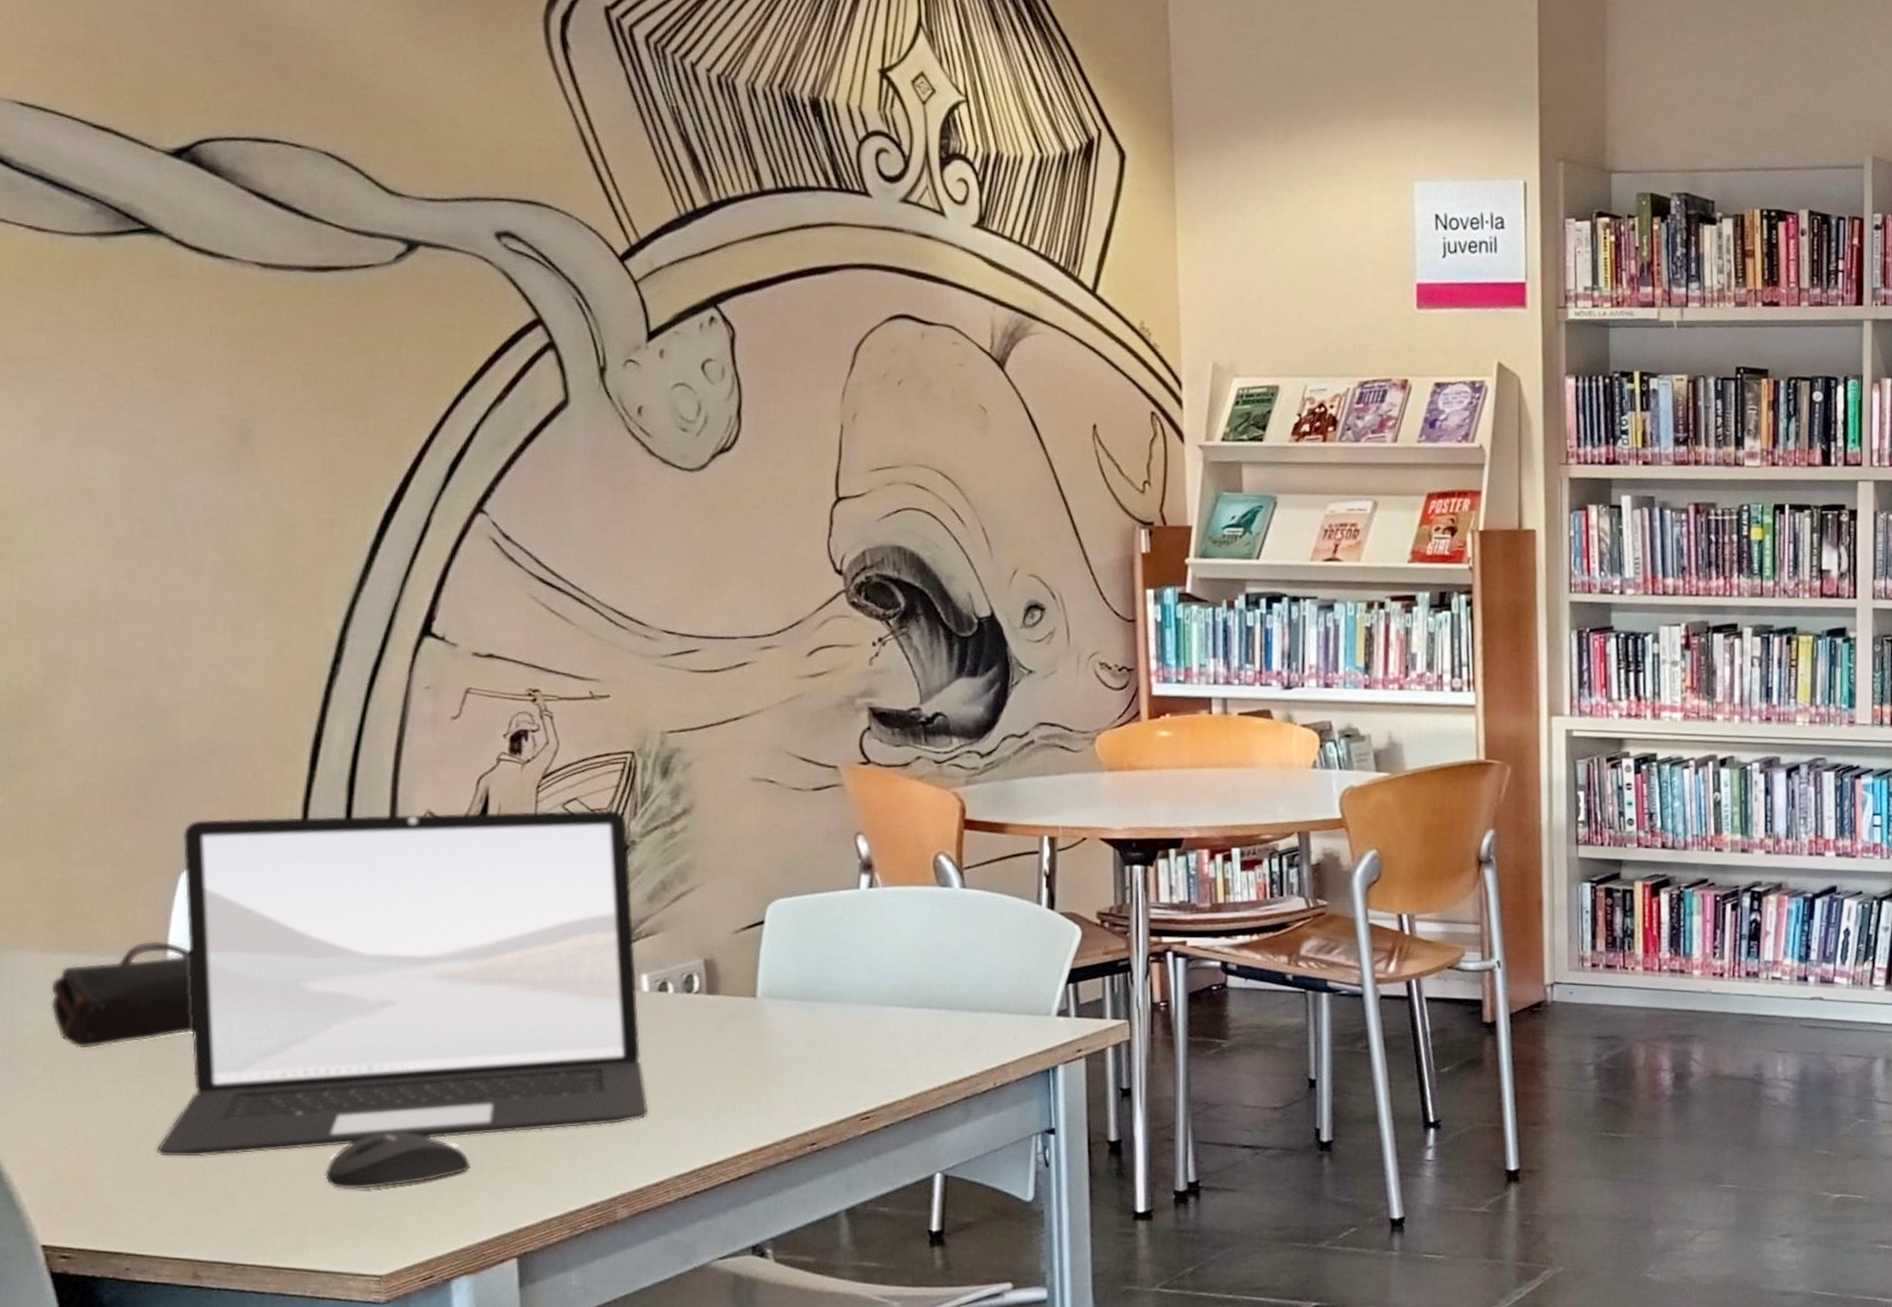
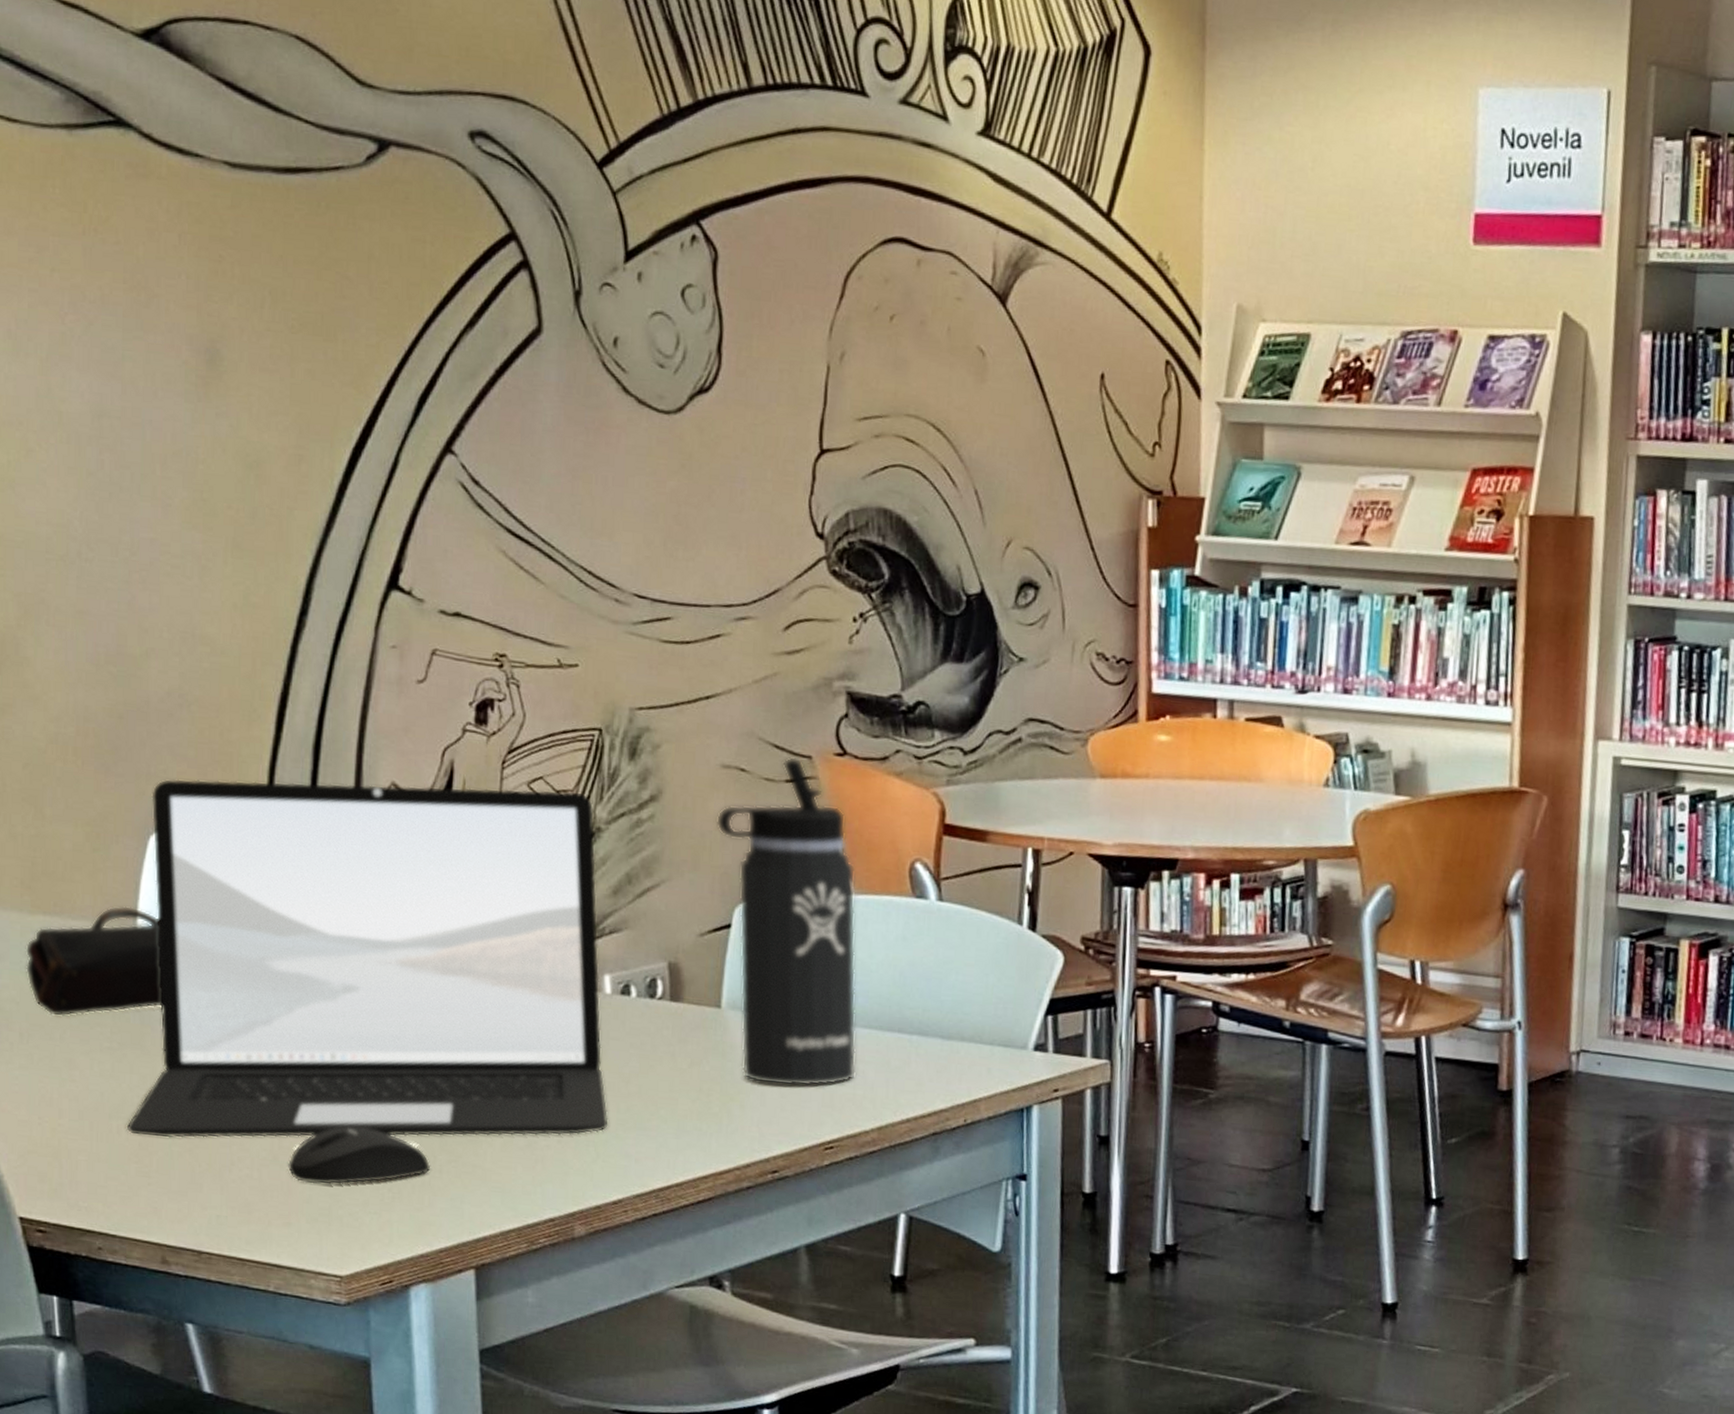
thermos bottle: none [747,768,890,1065] -> present [715,757,857,1087]

